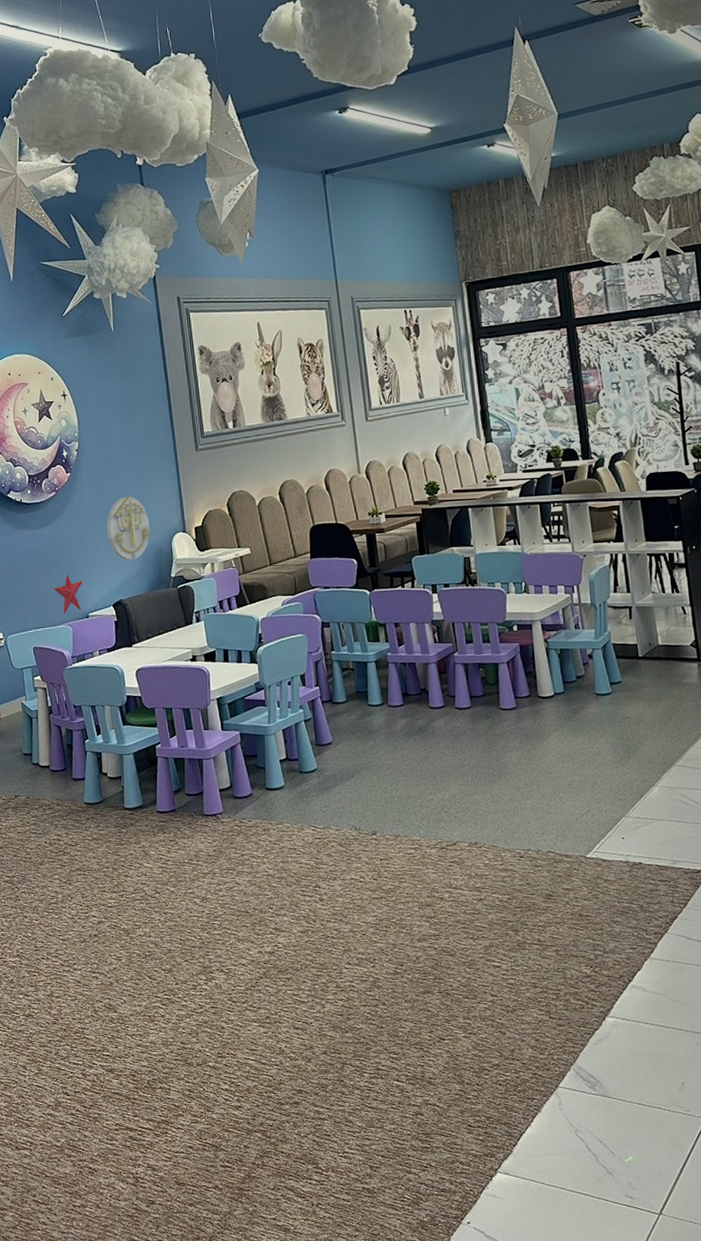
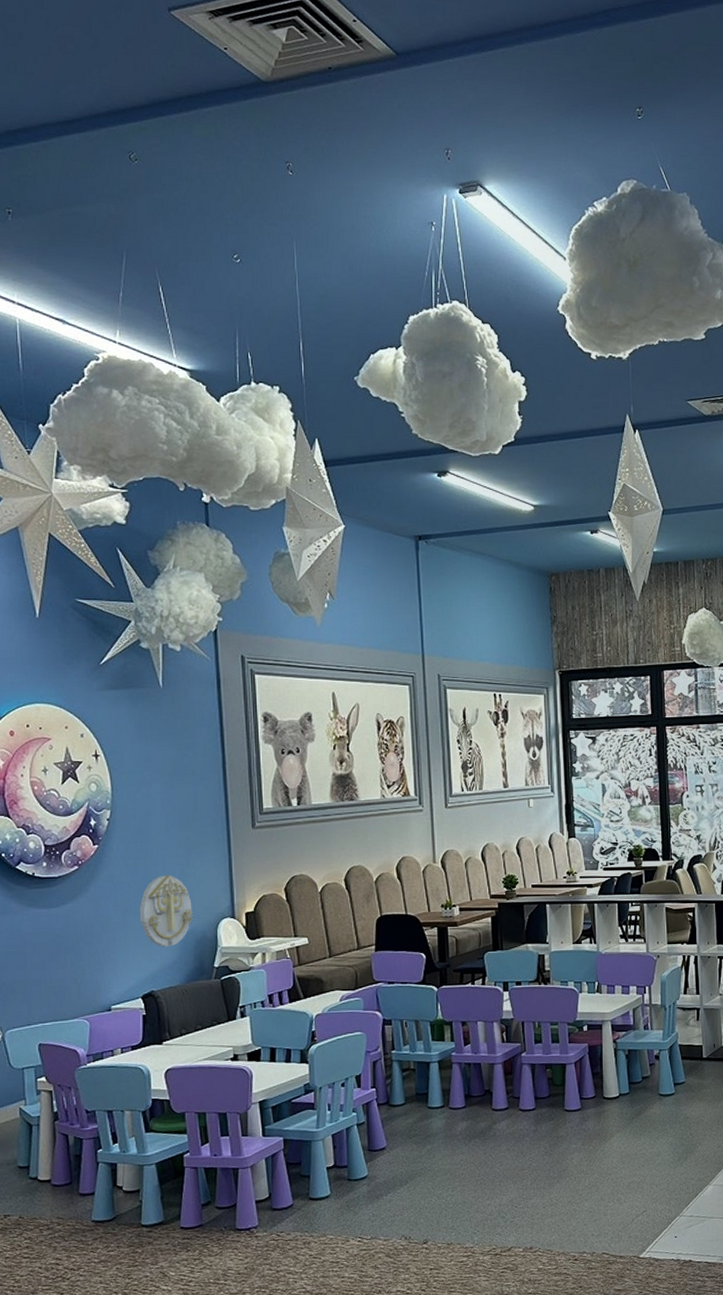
decorative star: present [53,573,83,615] -> none [68,960,106,1007]

